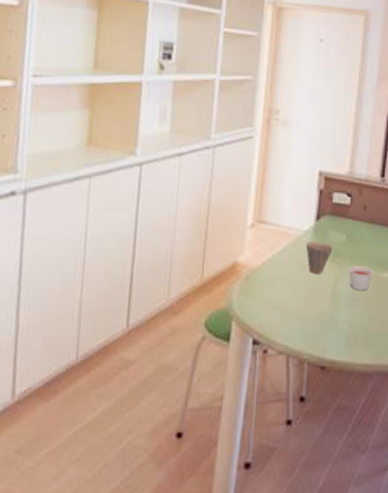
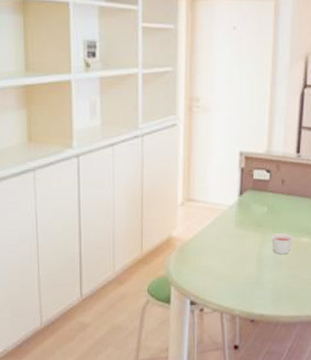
cup: present [305,240,333,274] -> none [231,213,256,243]

